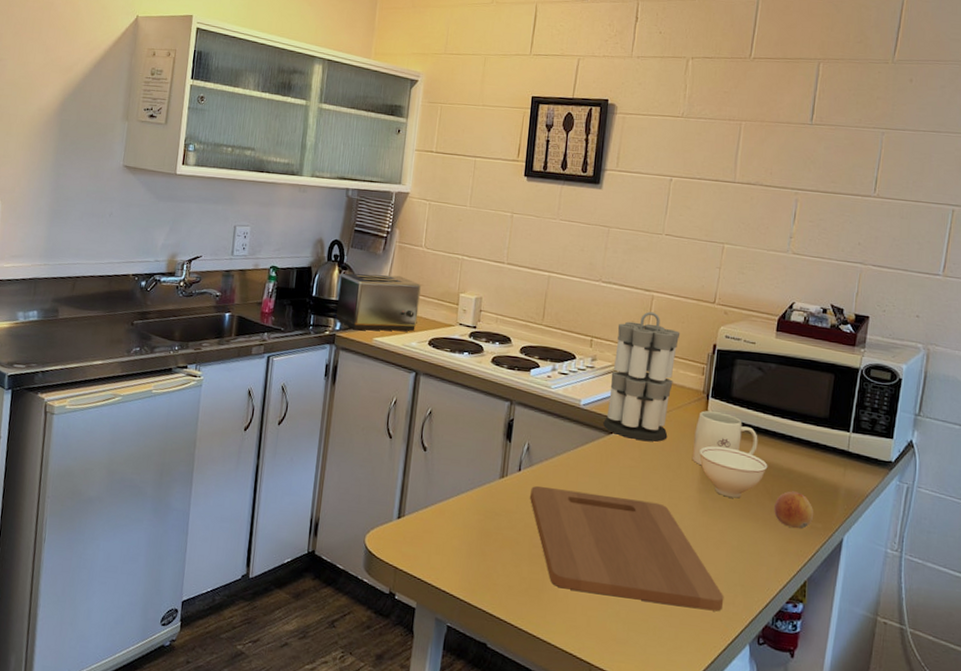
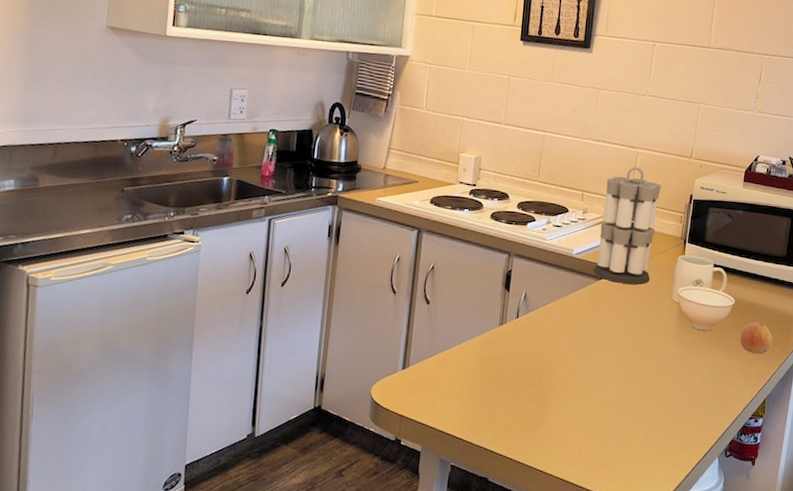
toaster: present [336,273,421,332] -> none [338,135,422,191]
cutting board: present [530,486,724,612] -> none [527,330,698,431]

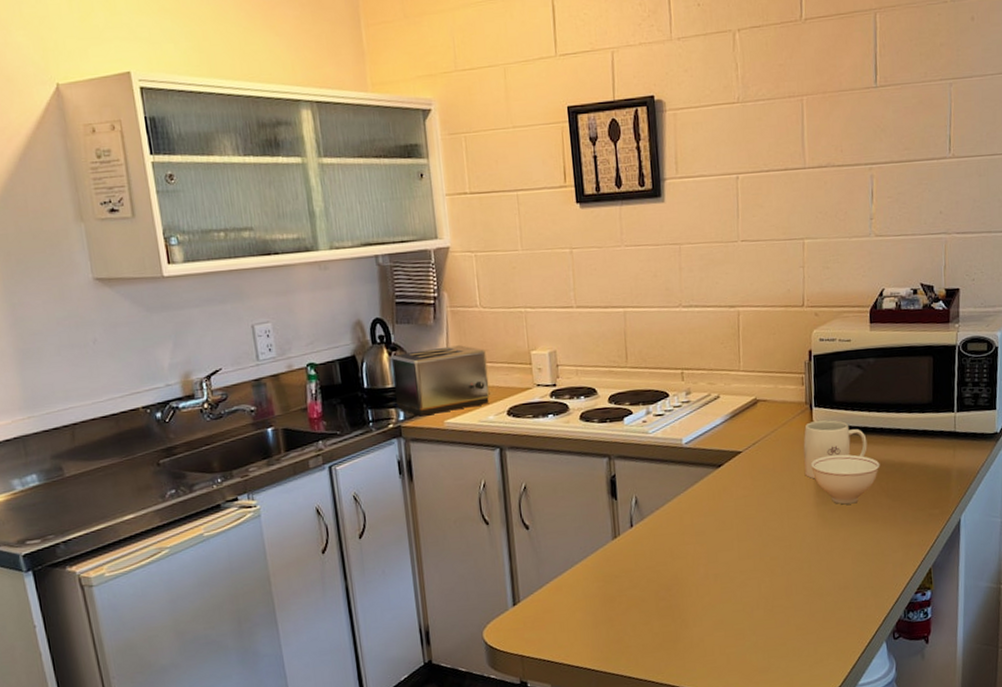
toaster: none [338,135,422,191] -> present [391,345,490,417]
spice rack: present [593,166,662,284] -> none [707,328,777,468]
fruit: present [740,322,773,355] -> none [891,483,931,520]

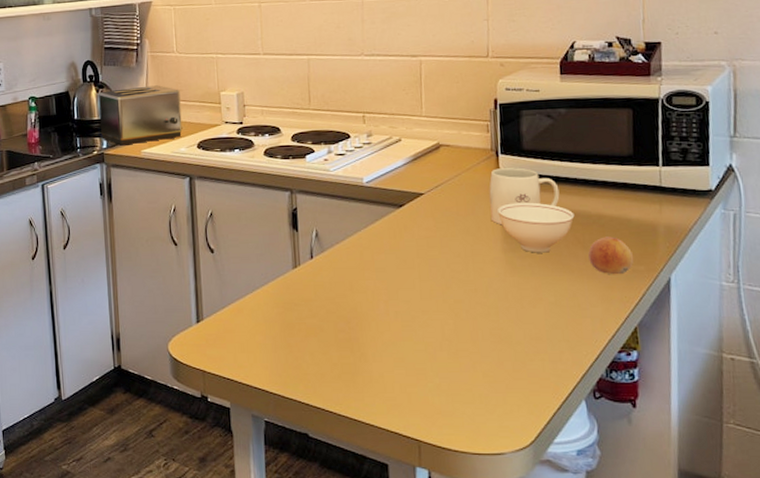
fruit: none [891,483,931,520] -> present [588,236,634,275]

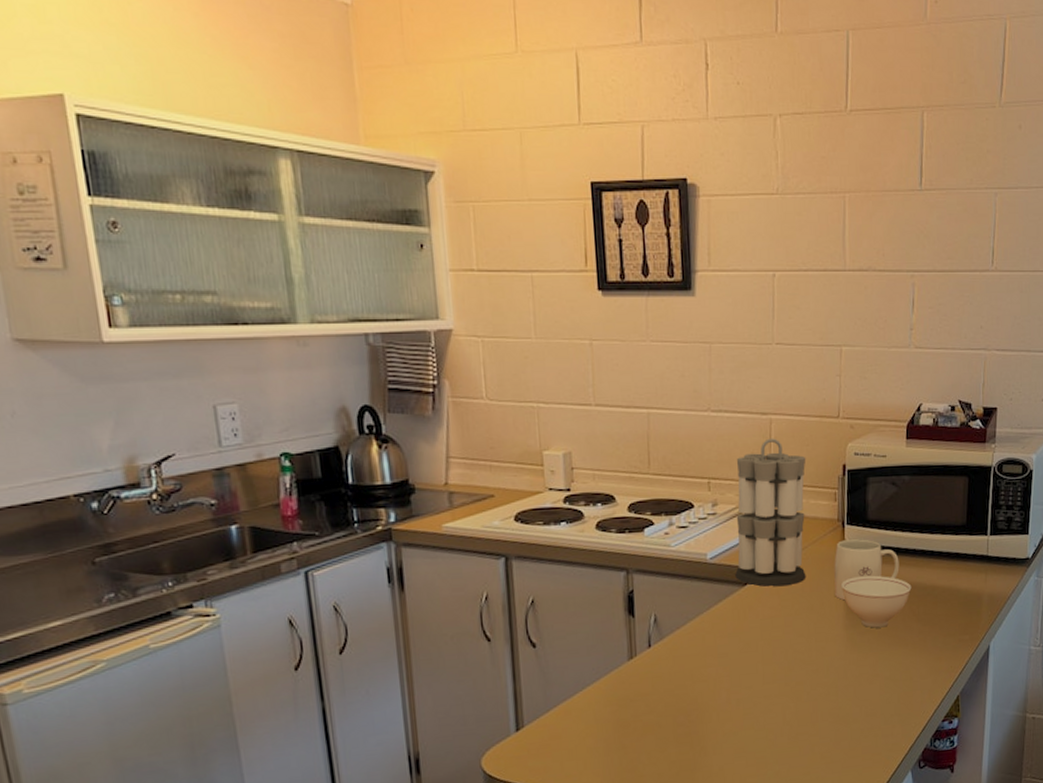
toaster: present [98,85,183,146] -> none [381,440,496,519]
spice rack: none [388,77,461,209] -> present [735,438,806,586]
fruit: present [588,236,634,275] -> none [922,607,961,646]

